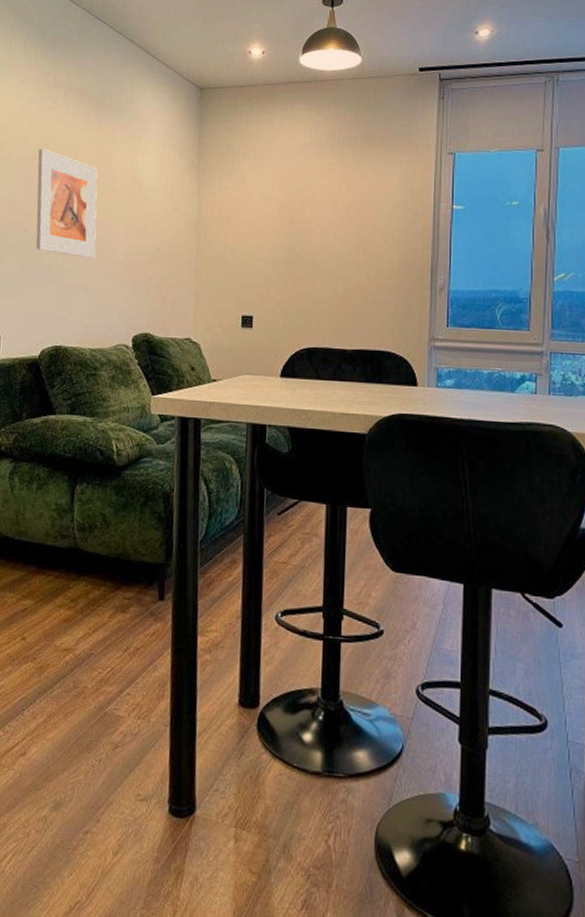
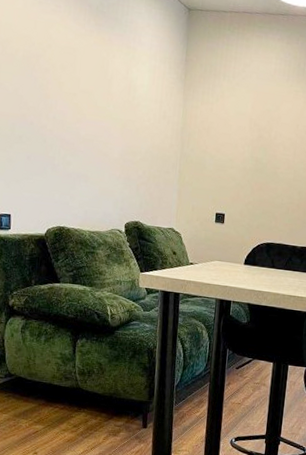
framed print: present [36,149,98,258] -> none [41,49,96,153]

